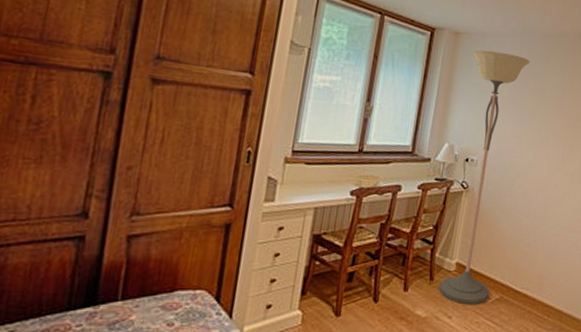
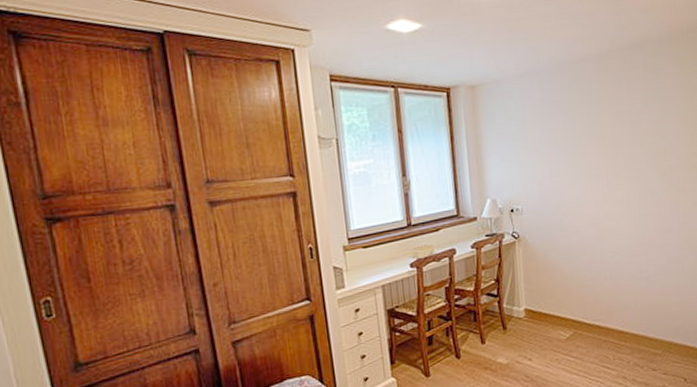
floor lamp: present [439,50,530,304] -> none [492,93,563,346]

